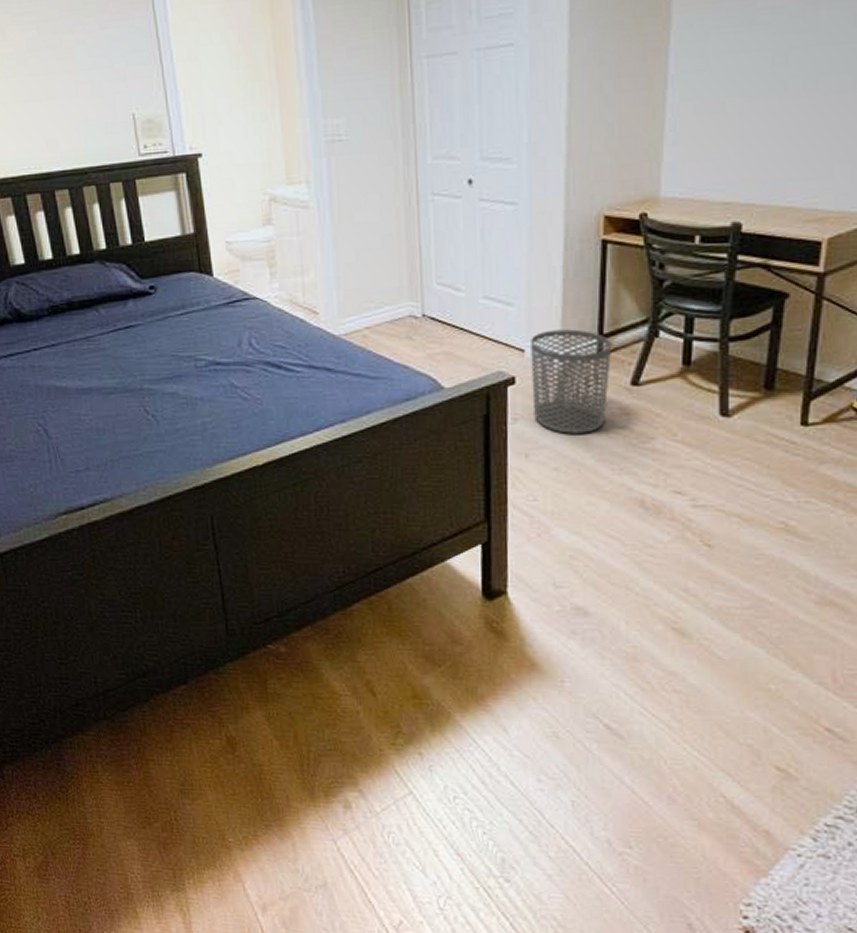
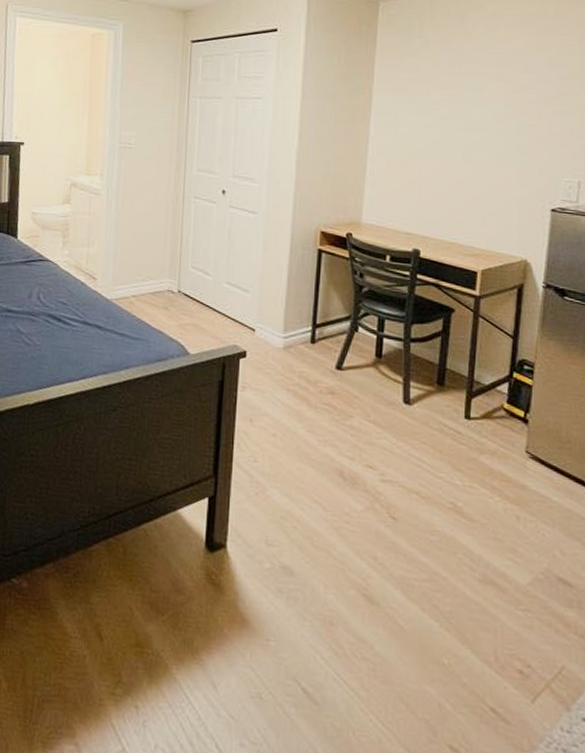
waste bin: present [531,329,611,434] -> none [258,315,322,406]

